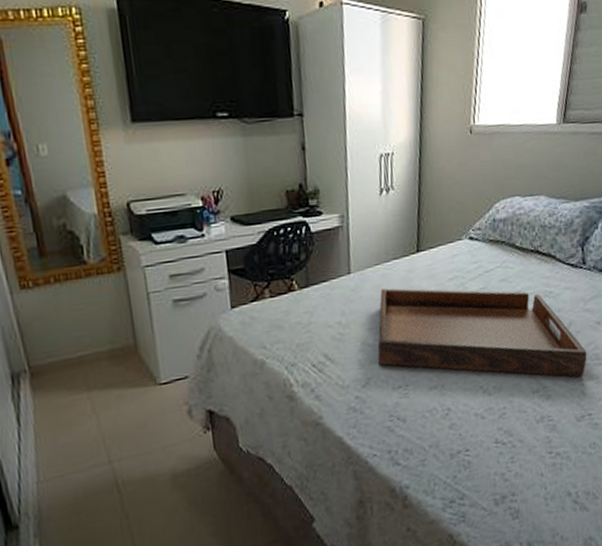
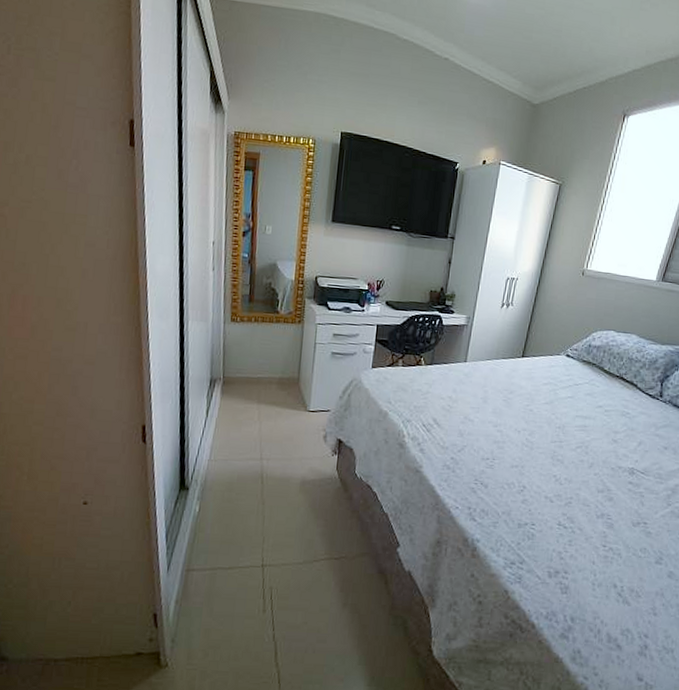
serving tray: present [377,288,587,378] -> none [474,379,651,489]

